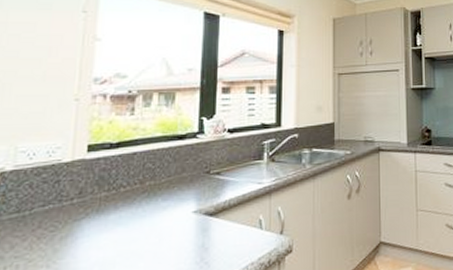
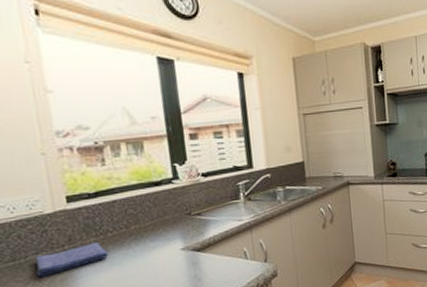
dish towel: none [37,198,116,233] -> present [35,243,108,277]

